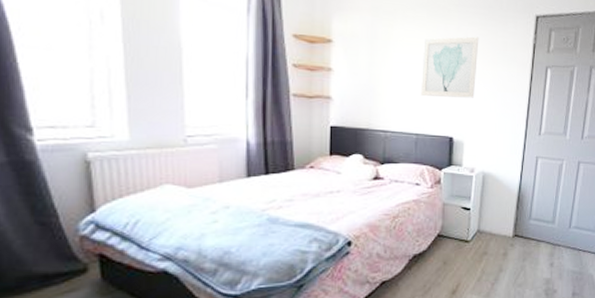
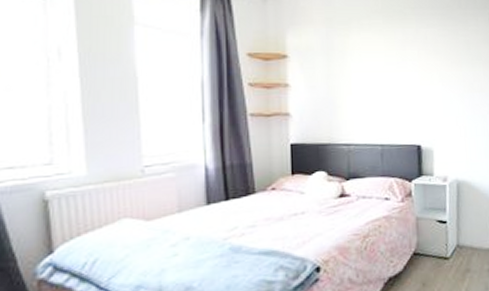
wall art: present [421,36,479,98] -> none [381,38,440,105]

